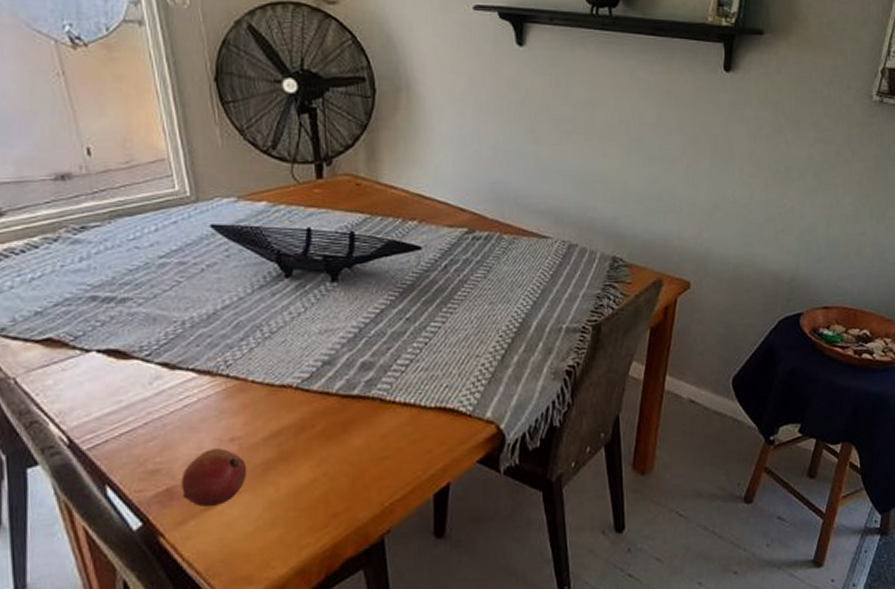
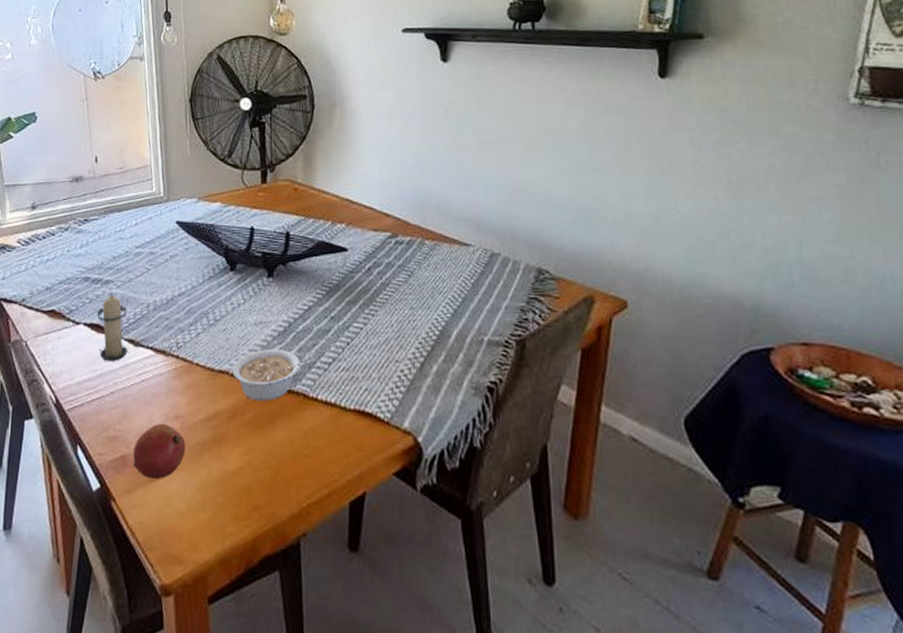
candle: none [113,311,162,390] -> present [96,292,128,361]
legume: none [296,356,390,412] -> present [232,348,314,402]

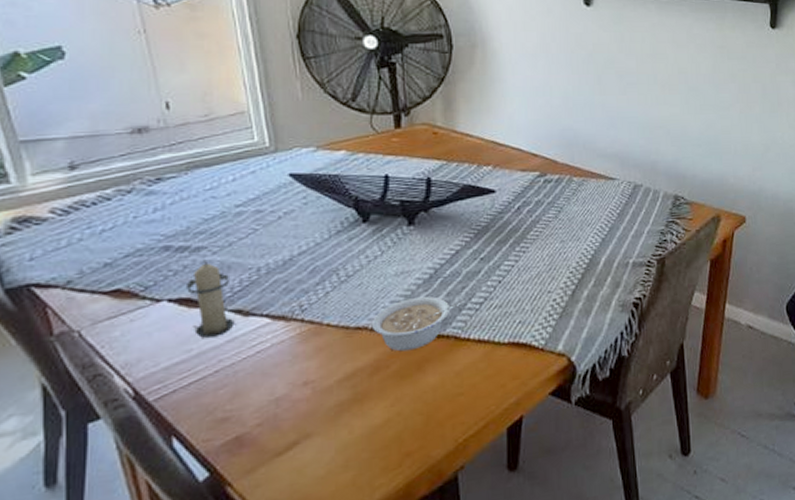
fruit: present [133,424,186,480] -> none [252,393,320,454]

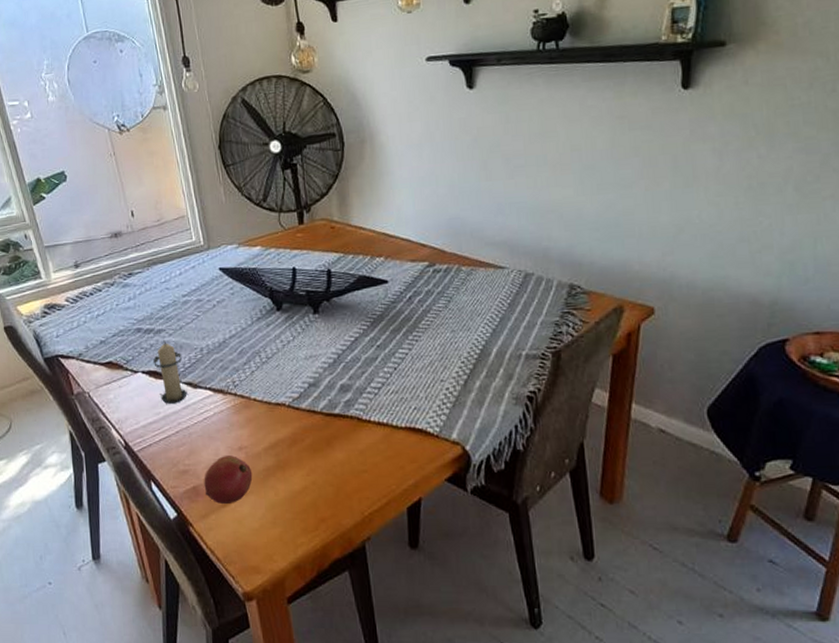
fruit: none [252,393,320,454] -> present [204,456,253,505]
legume: present [371,296,465,352] -> none [288,379,365,428]

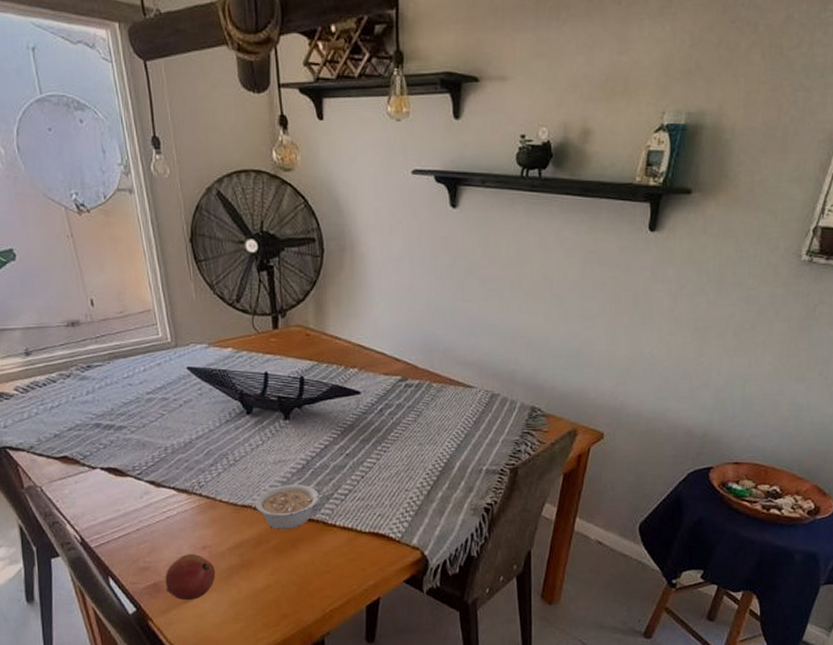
candle: present [152,340,187,404] -> none [112,437,150,501]
legume: none [288,379,365,428] -> present [254,483,332,530]

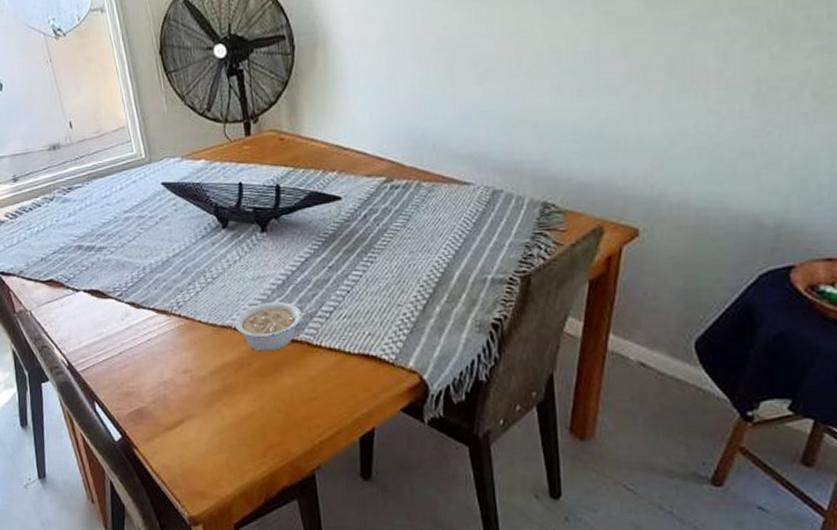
fruit: present [165,554,216,601] -> none [148,379,198,428]

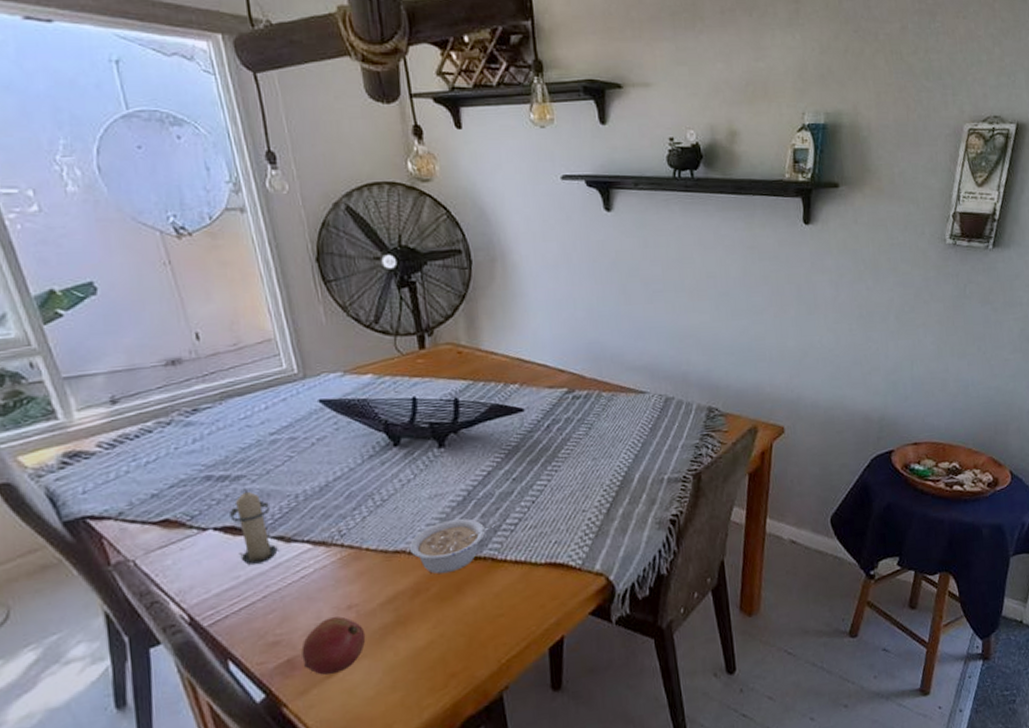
candle: none [94,258,130,324] -> present [228,488,278,565]
fruit: none [148,379,198,428] -> present [301,616,366,675]

